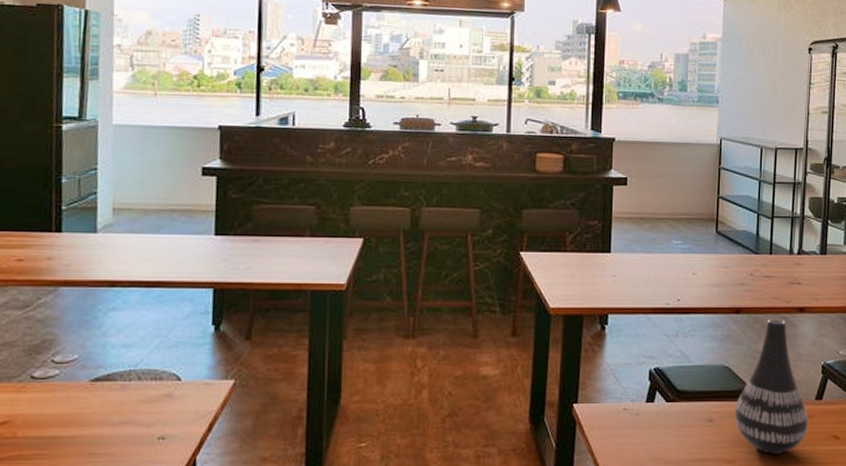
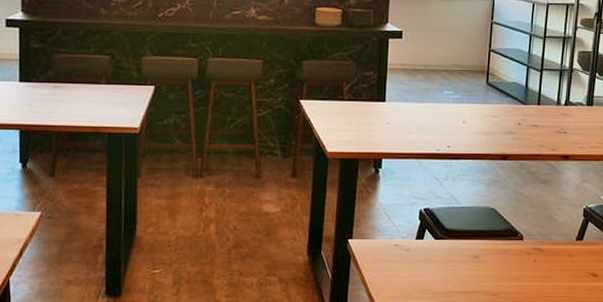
vase: present [734,318,808,455] -> none [498,165,569,289]

